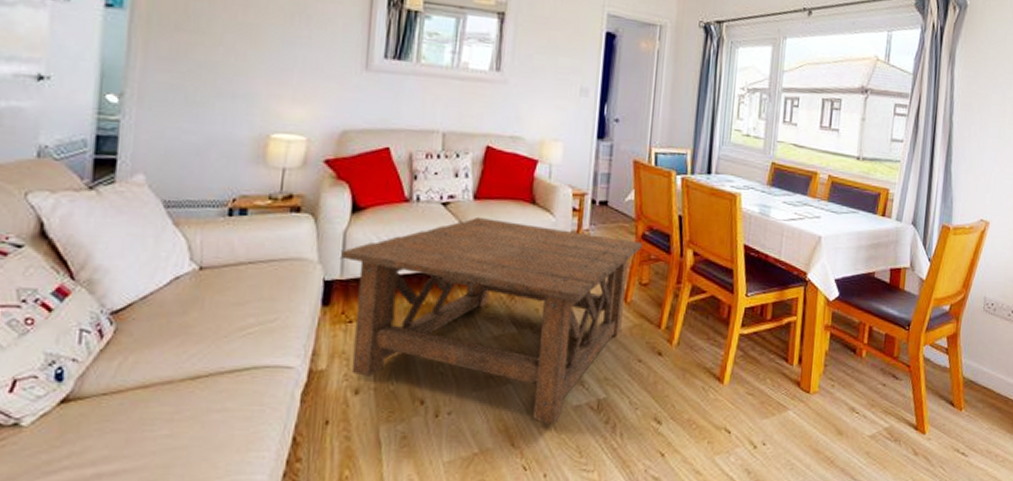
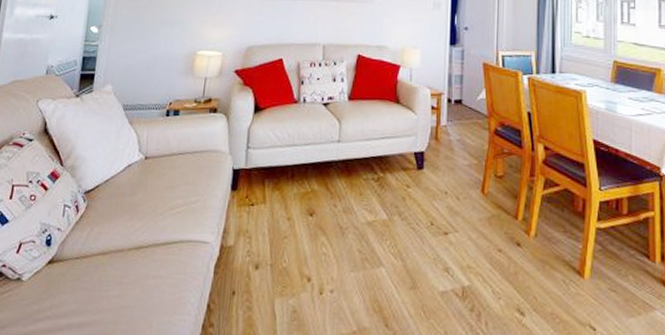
coffee table: present [341,216,642,424] -> none [246,115,495,308]

